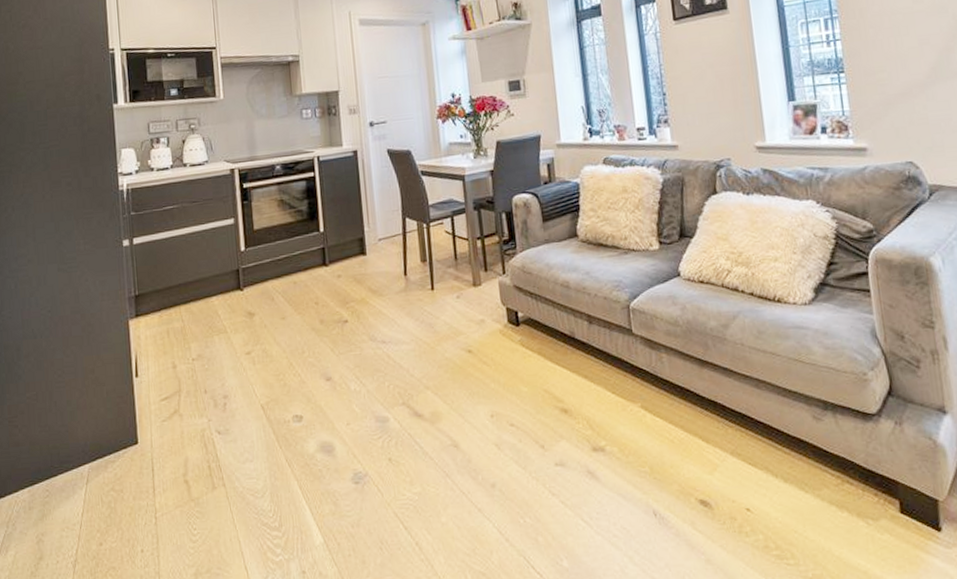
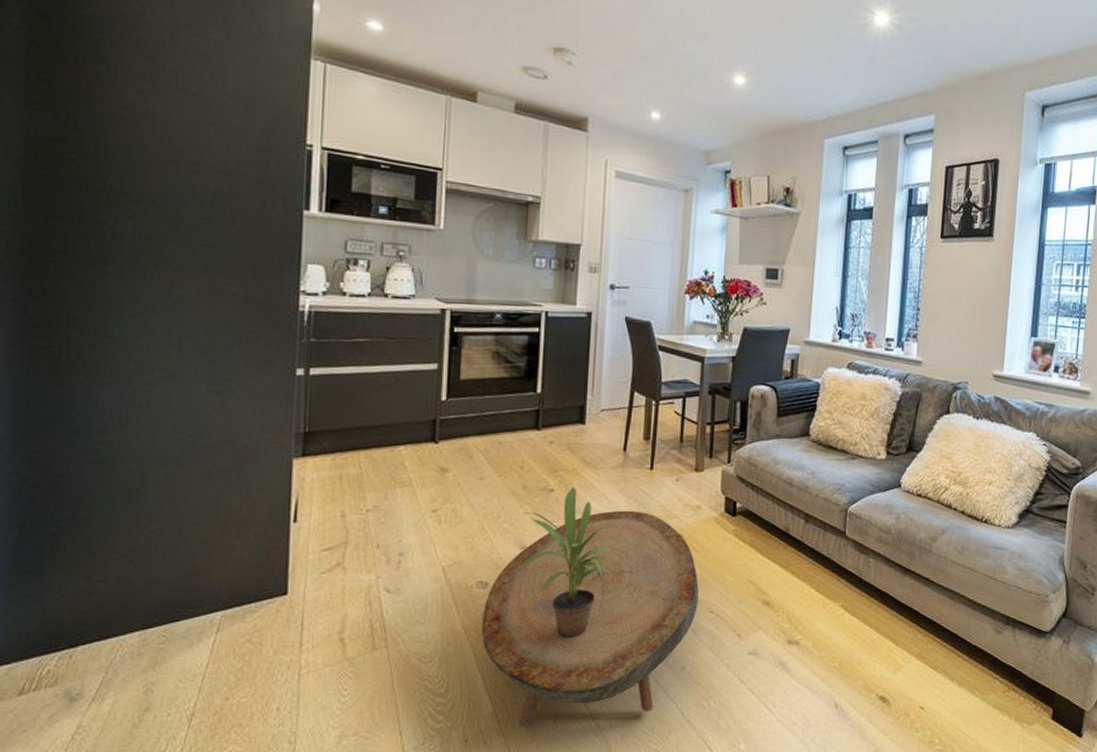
coffee table: none [302,331,498,555] -> present [482,510,699,726]
potted plant: none [324,316,409,464] -> present [517,487,610,639]

